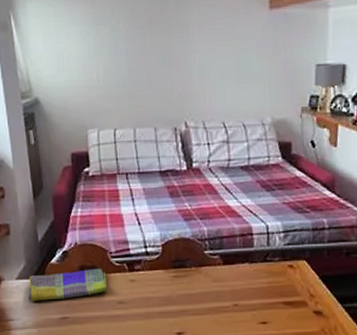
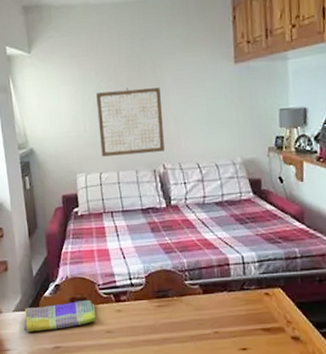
wall art: none [111,31,187,111] -> present [96,87,165,157]

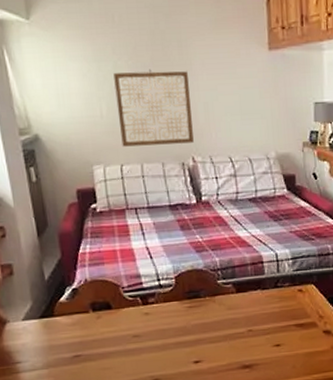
dish towel: present [24,299,96,332] -> none [36,303,121,342]

